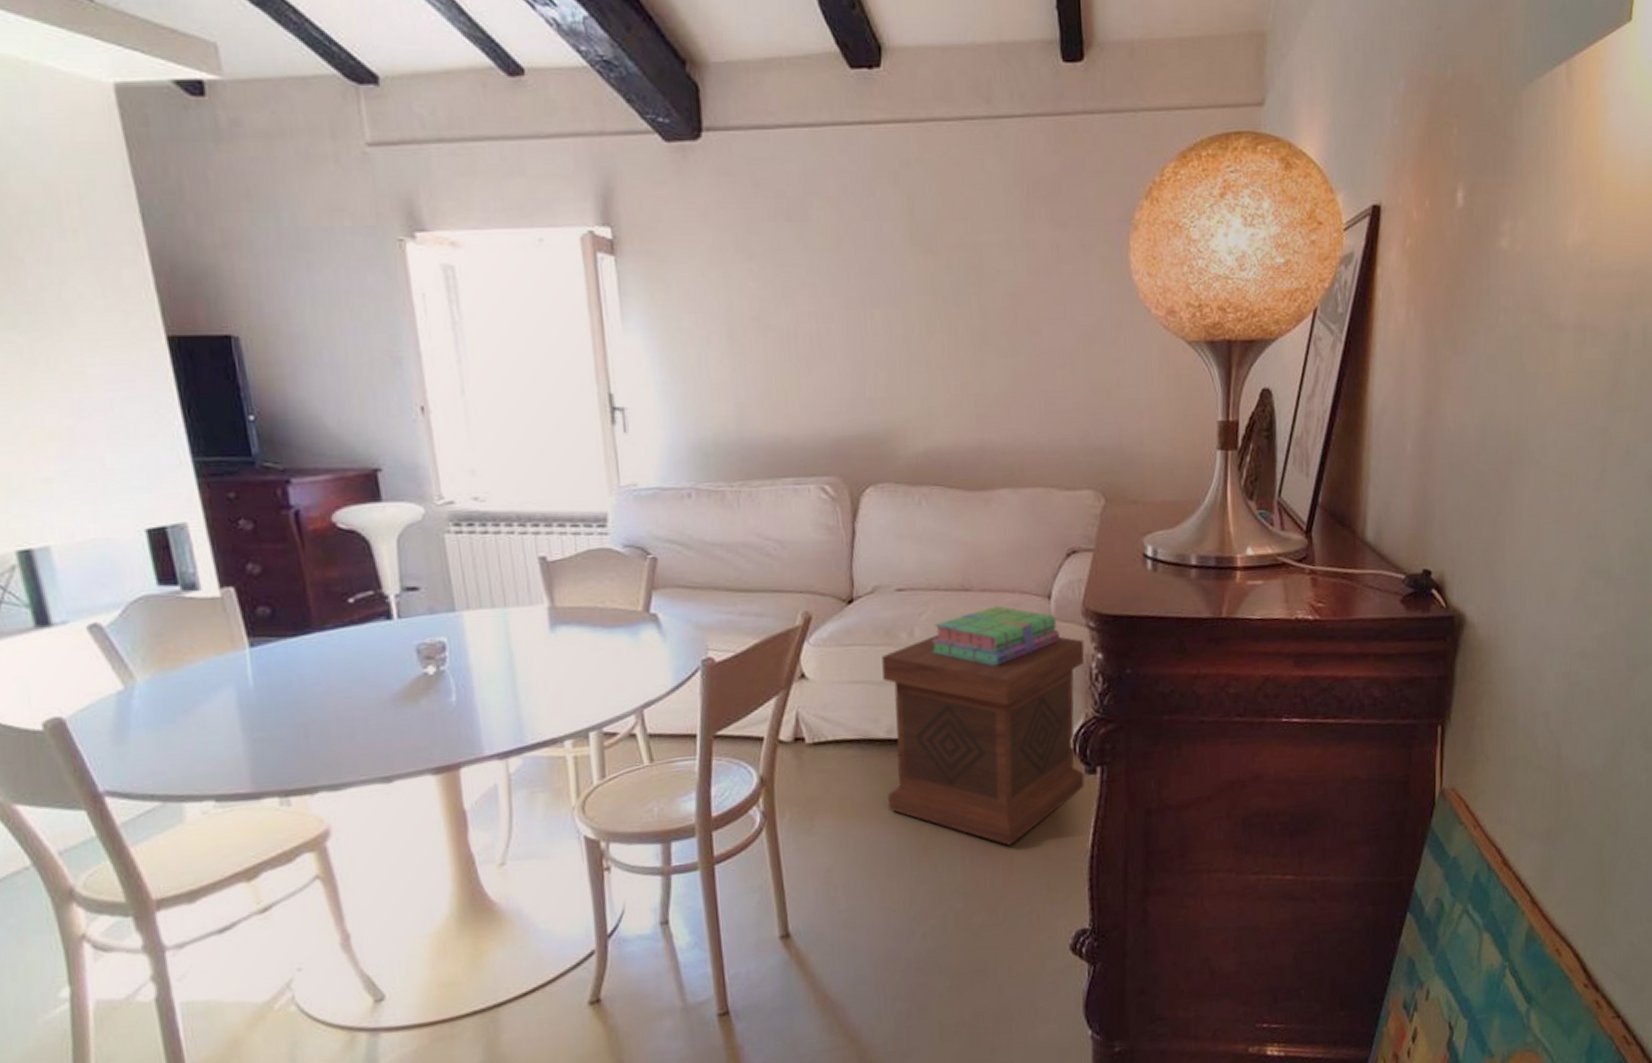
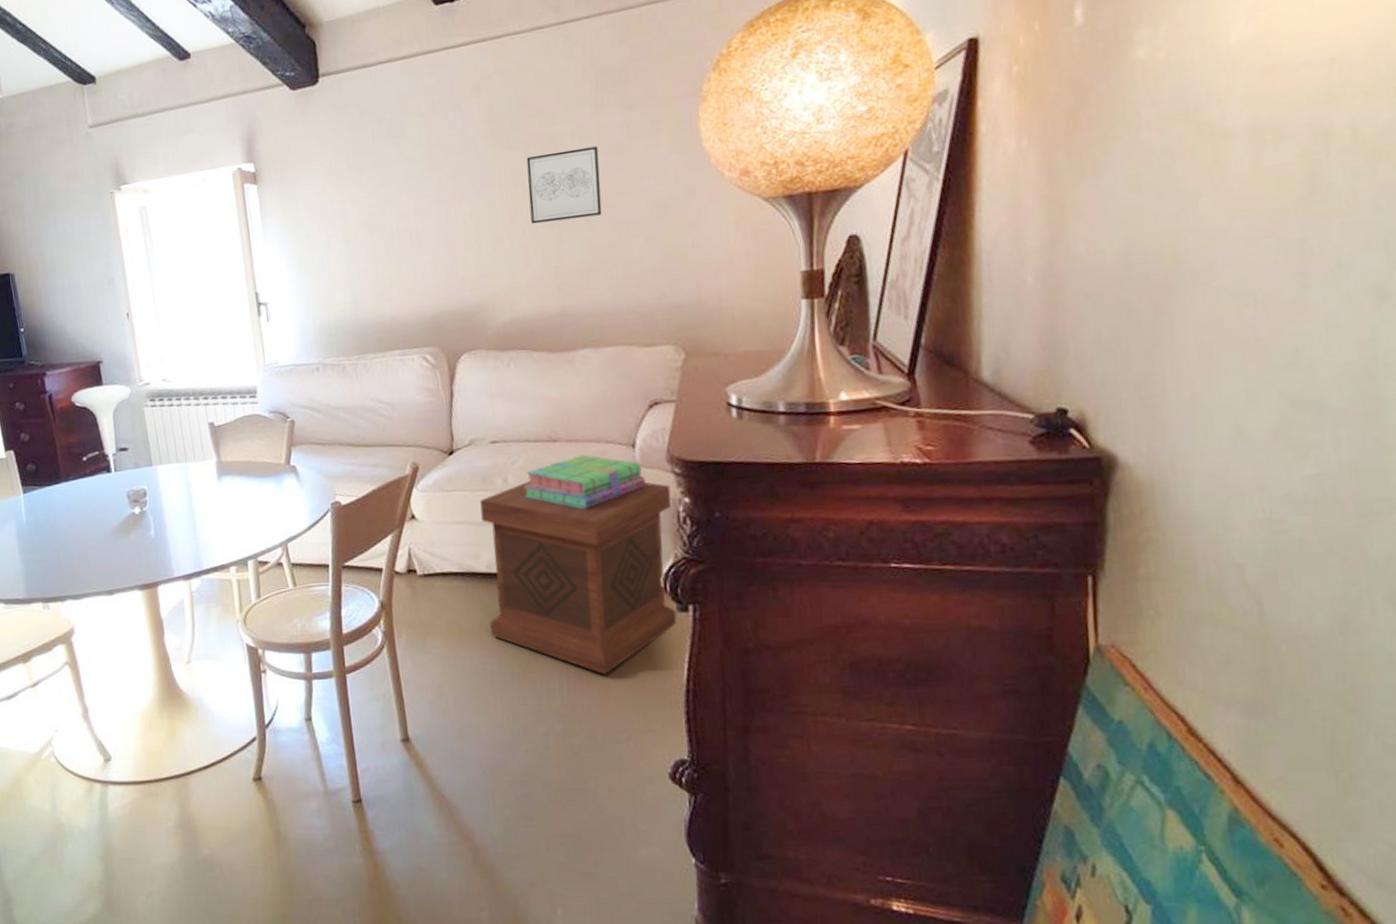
wall art: none [948,263,1028,343] -> present [526,146,602,224]

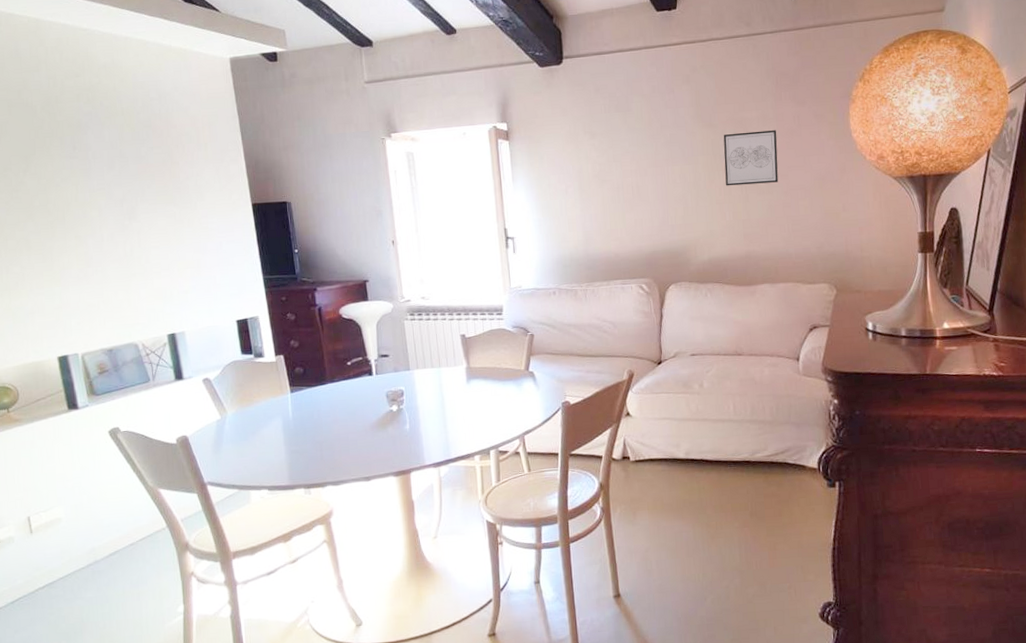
side table: present [480,480,677,675] -> none [681,385,827,538]
stack of books: present [523,454,646,510] -> none [715,365,806,408]

